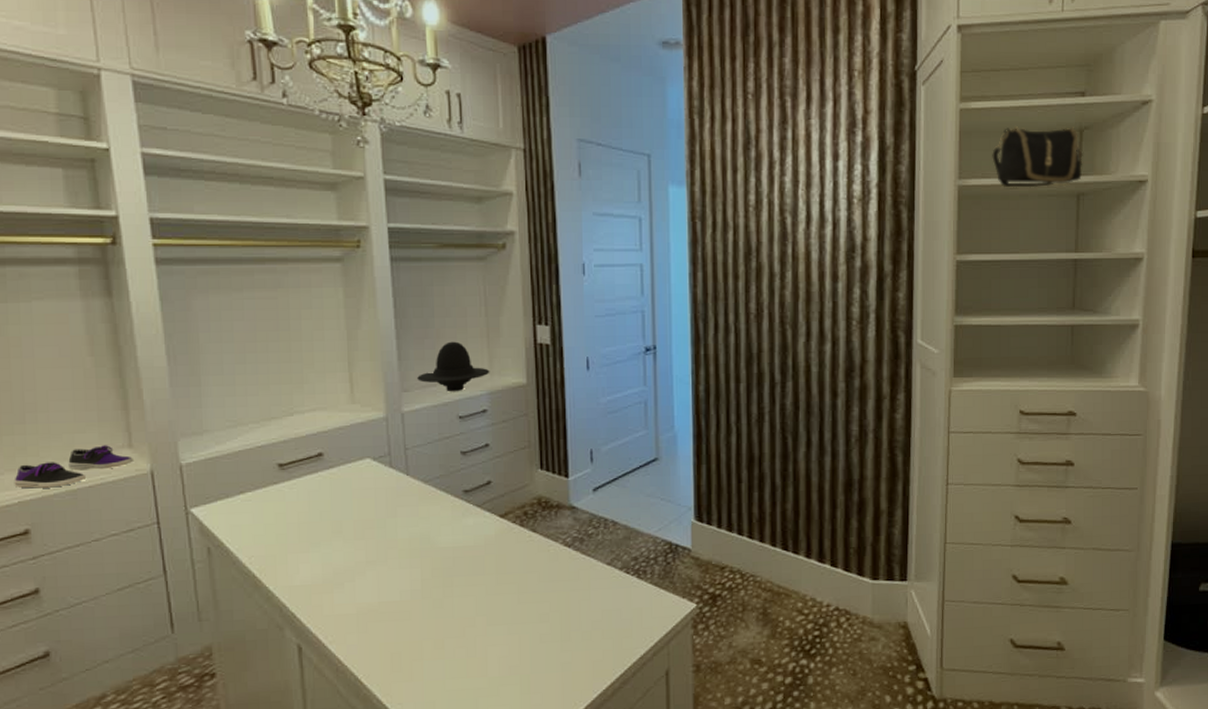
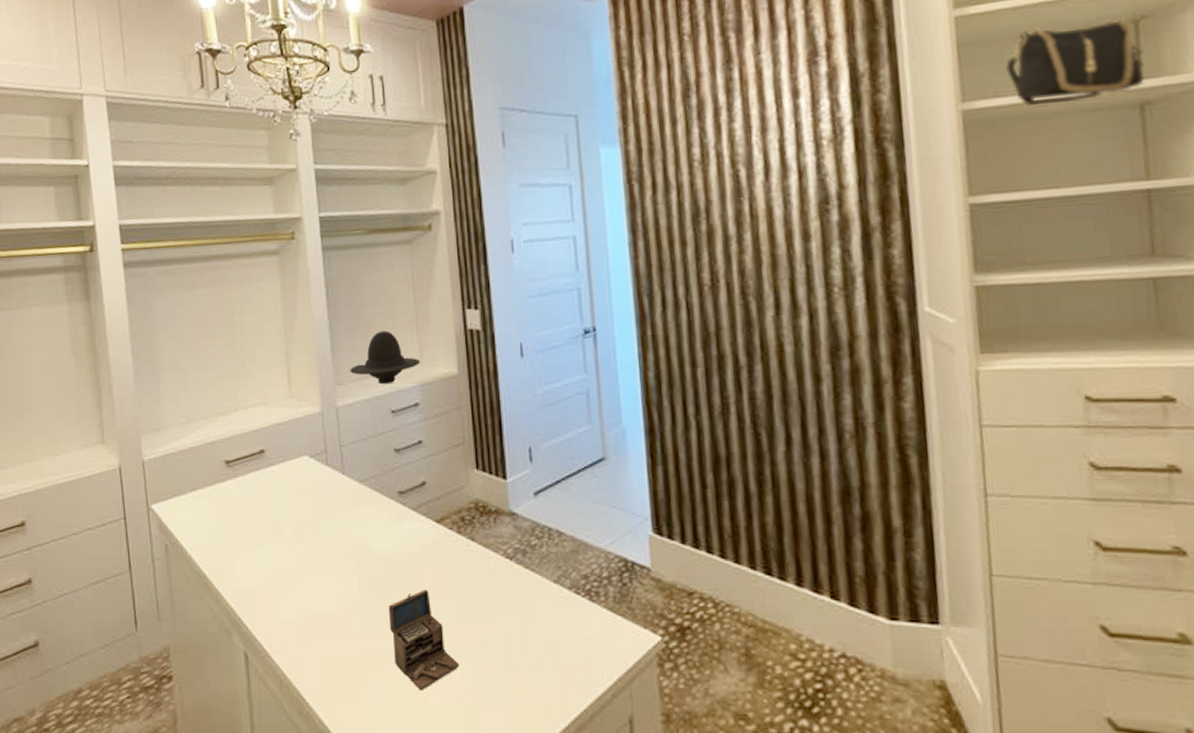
shoe: present [14,445,135,489] -> none [14,441,106,482]
jewelry box: none [450,577,517,665] -> present [388,589,460,691]

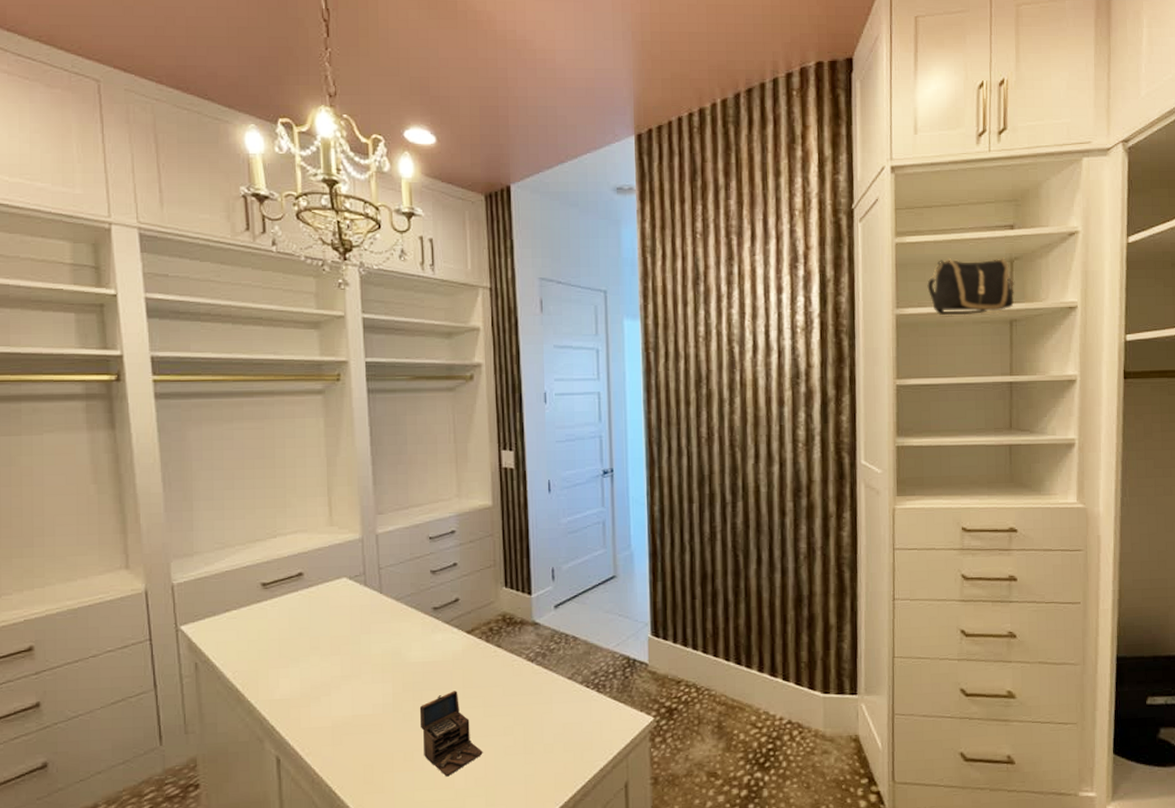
hat: present [350,330,421,385] -> none [391,466,458,515]

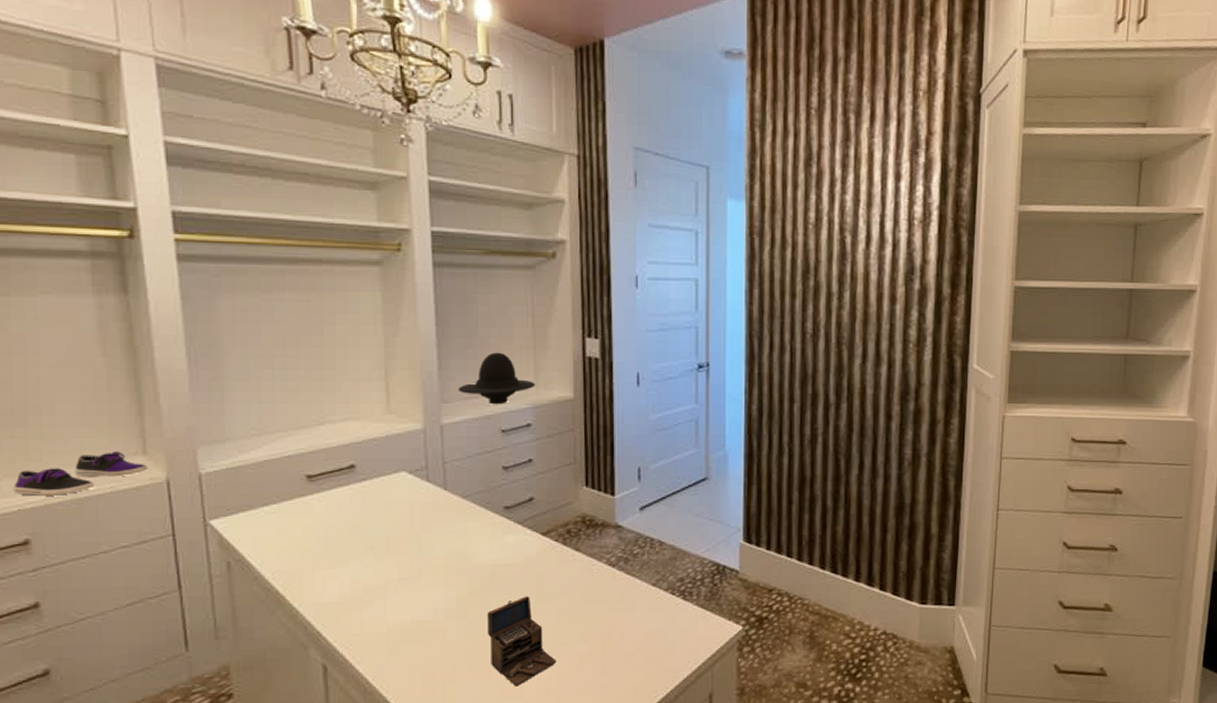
shoe: none [21,566,131,608] -> present [13,451,149,496]
hat: none [391,466,458,515] -> present [458,352,536,405]
handbag: present [927,258,1015,316] -> none [1053,154,1142,217]

